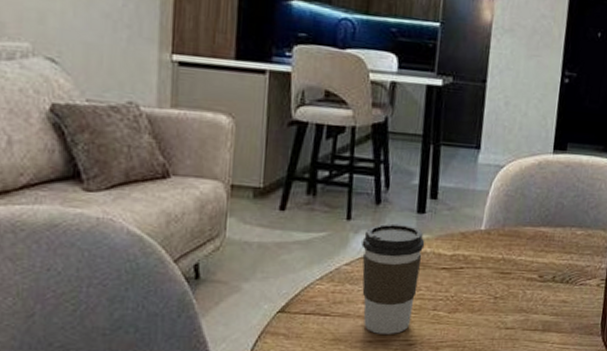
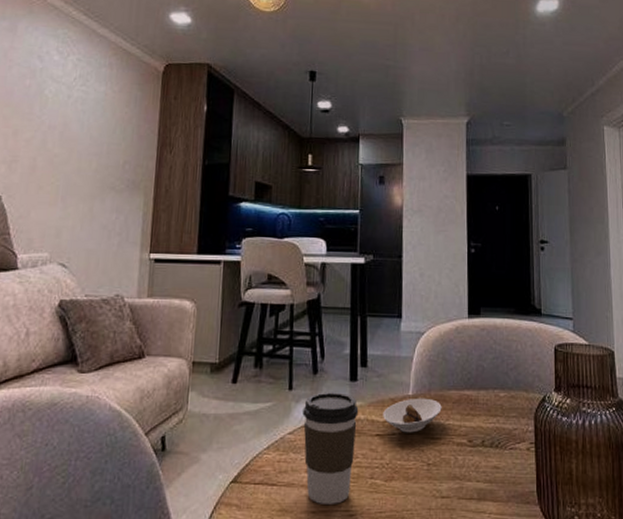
saucer: none [451,232,515,267] -> present [383,398,442,433]

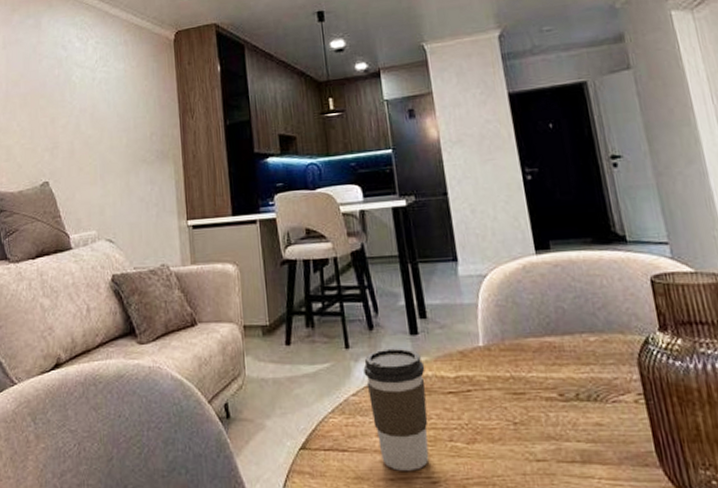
saucer: present [383,398,442,433] -> none [452,348,521,389]

